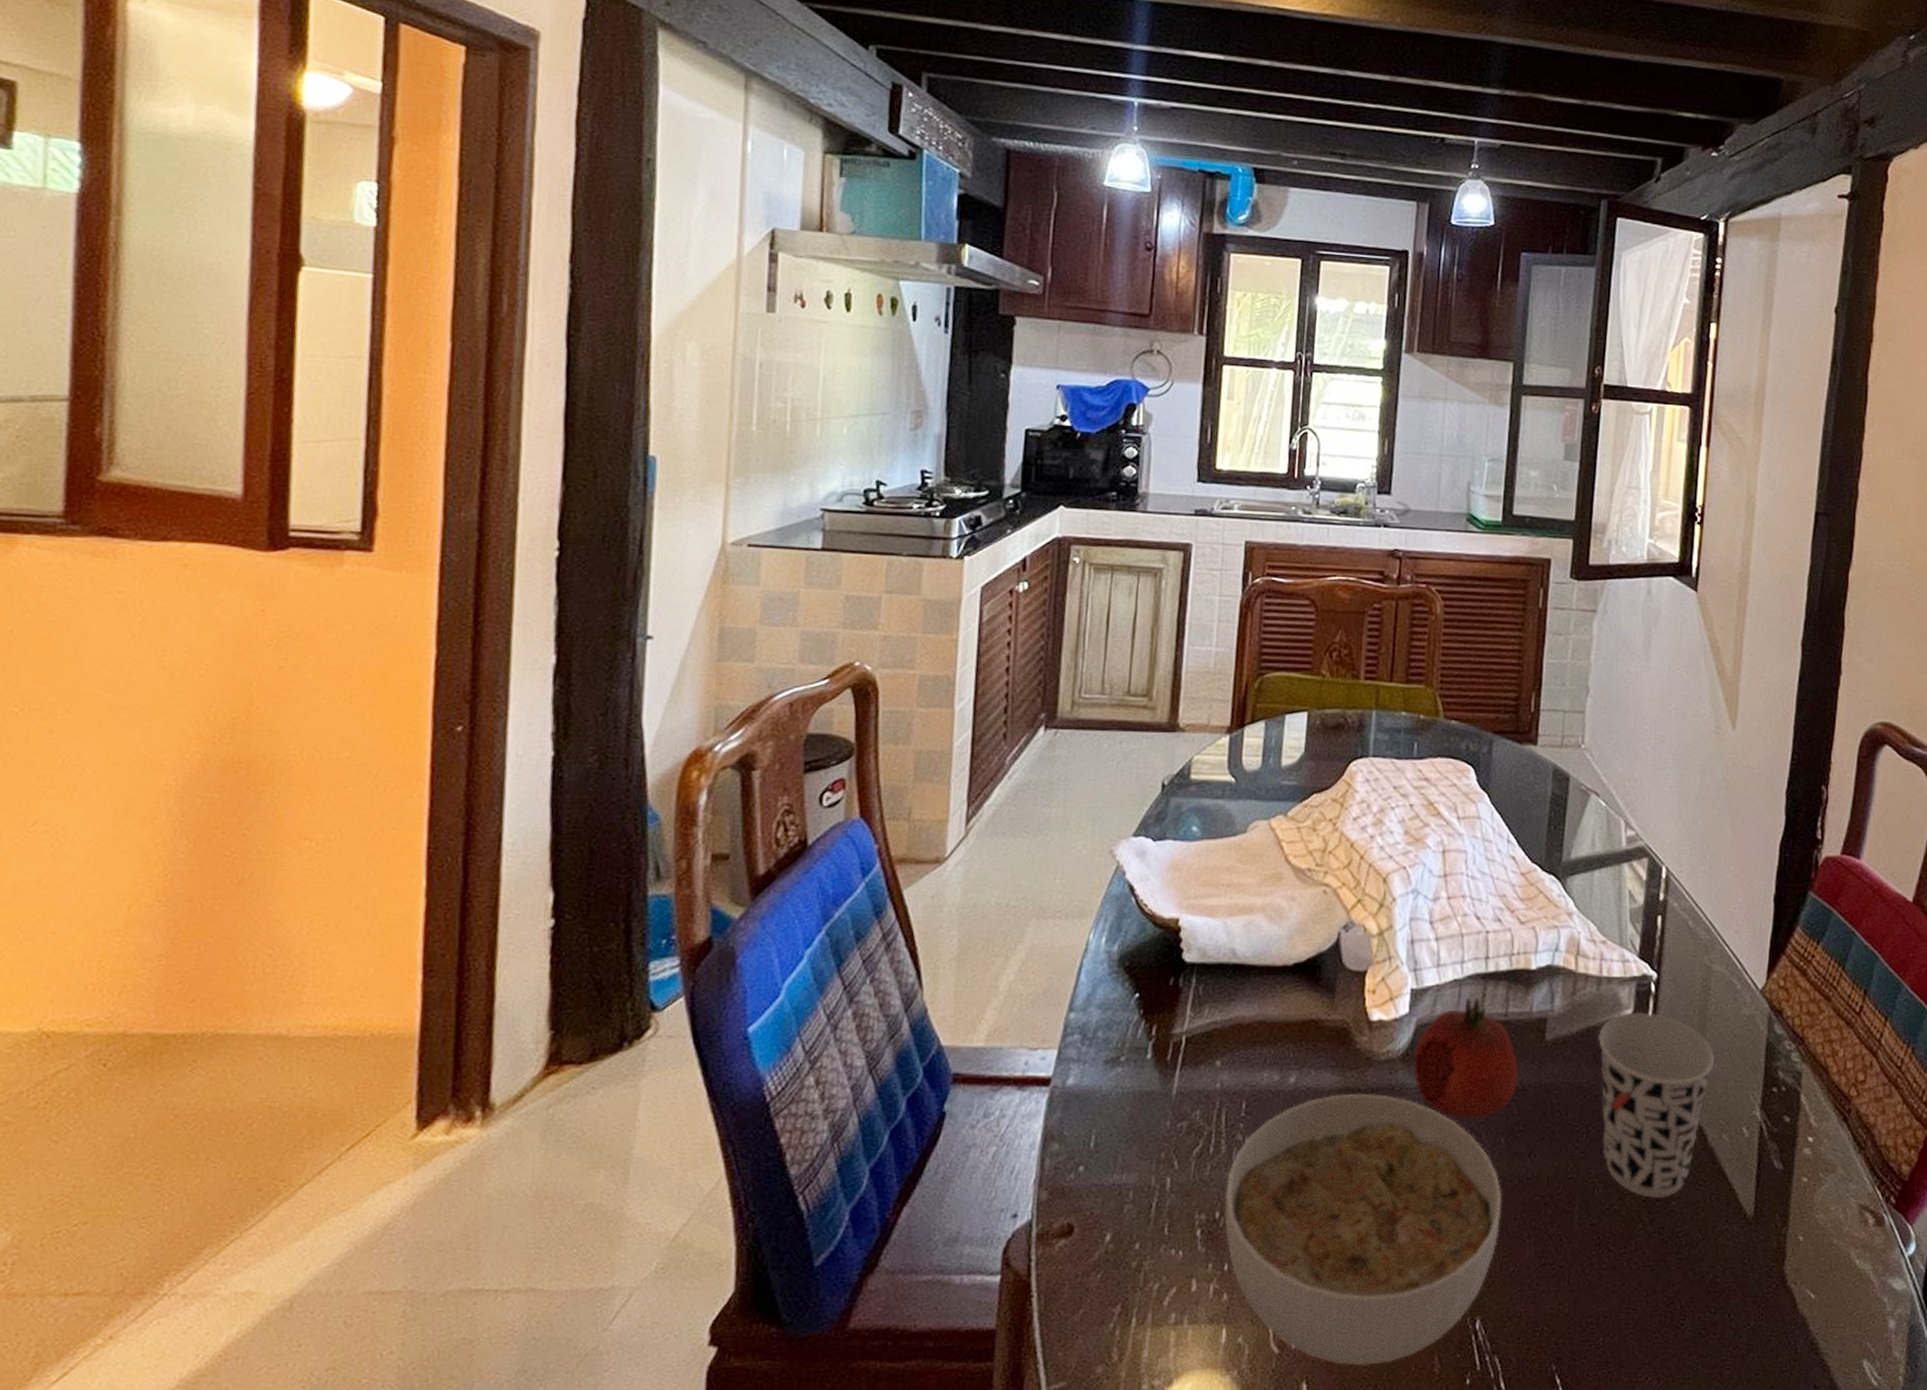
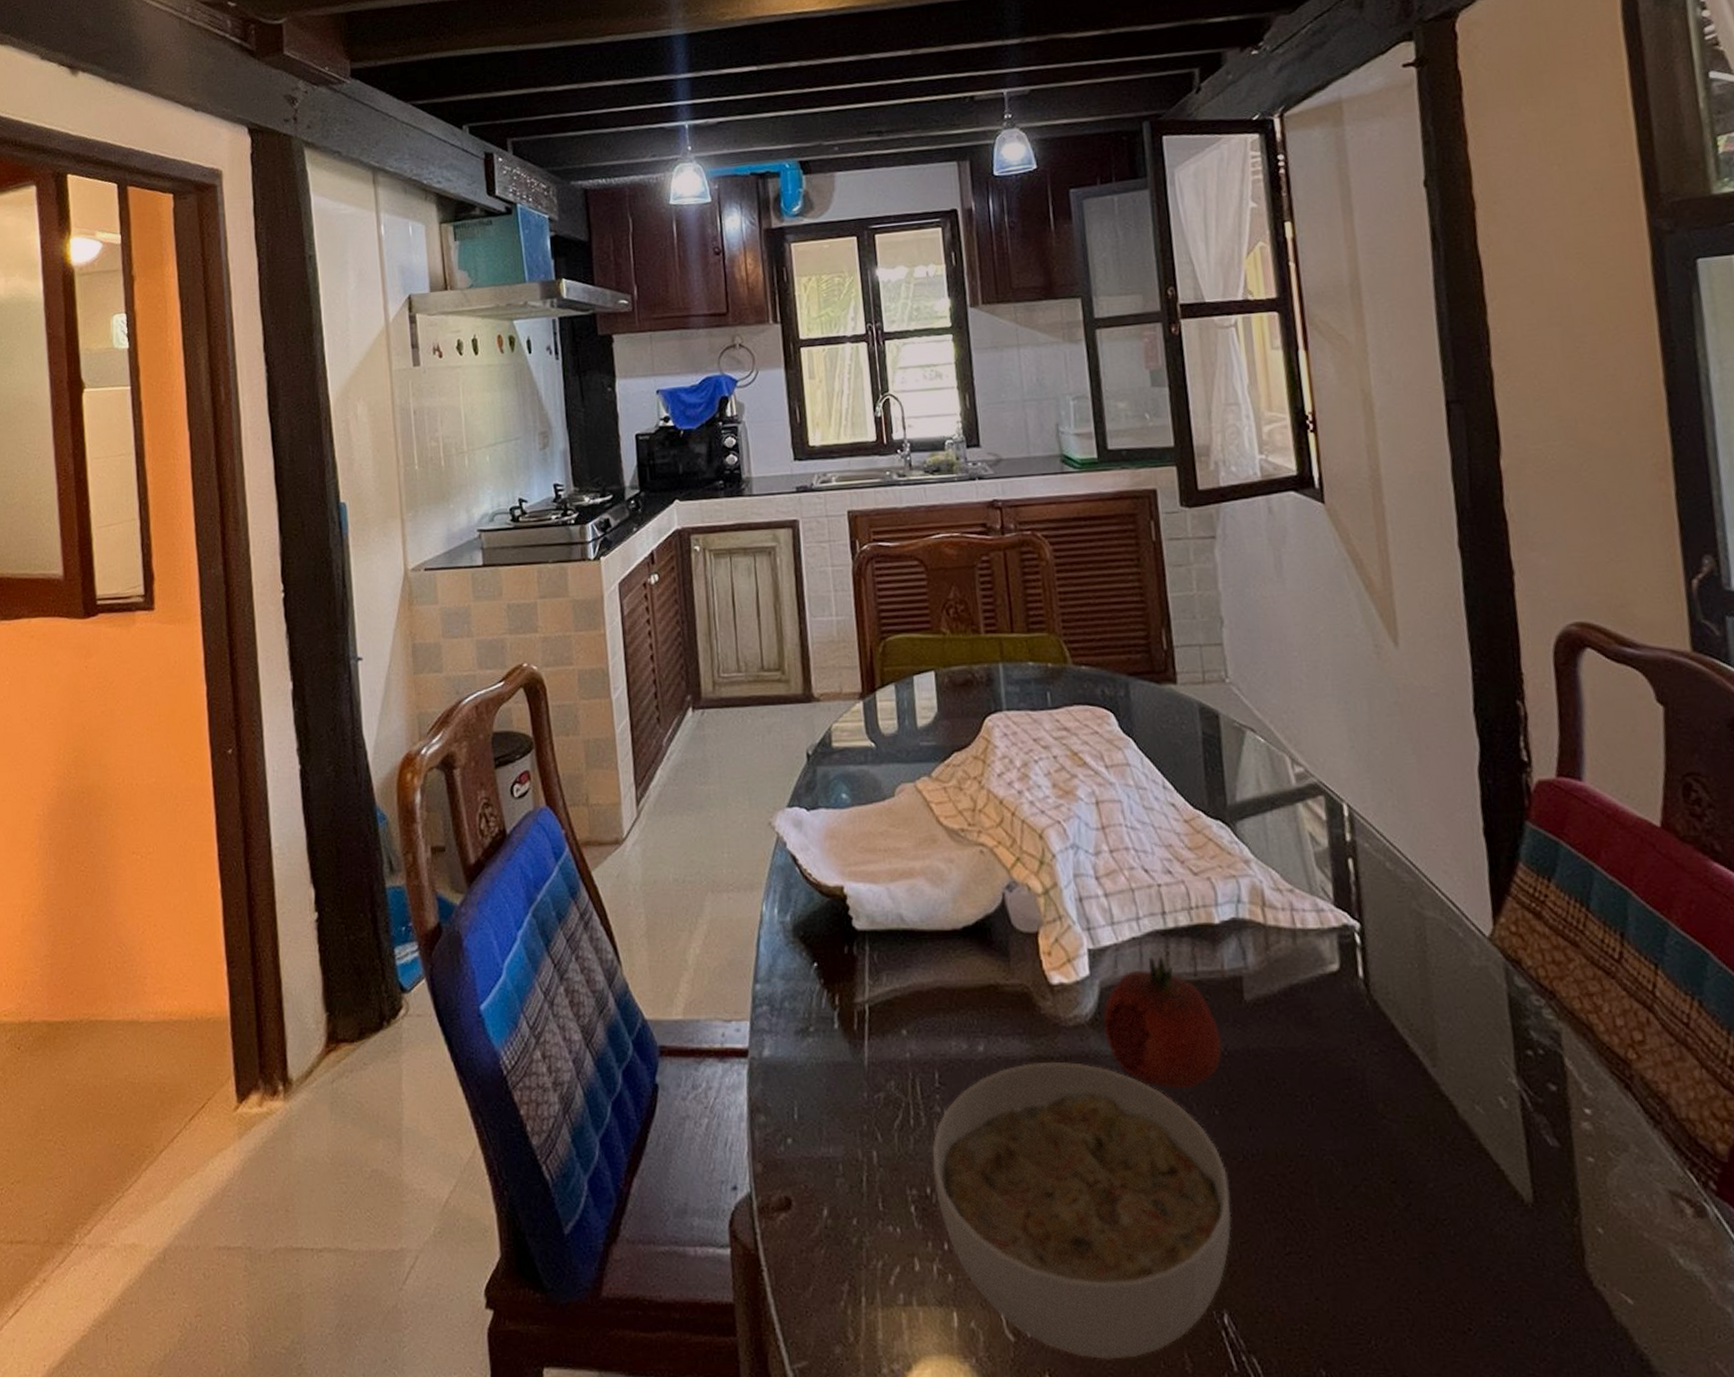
cup: present [1597,1012,1715,1199] -> none [1303,967,1449,1180]

